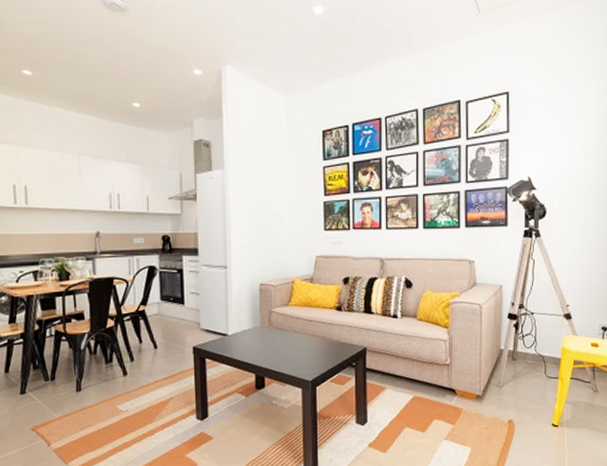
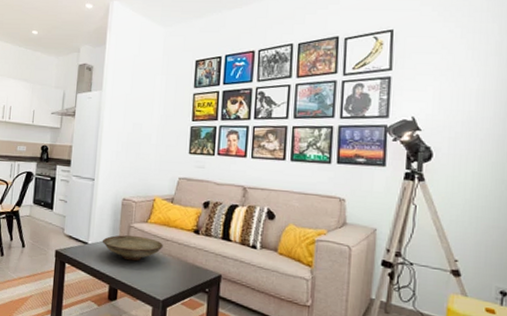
decorative bowl: none [242,321,307,347] -> present [102,235,163,261]

